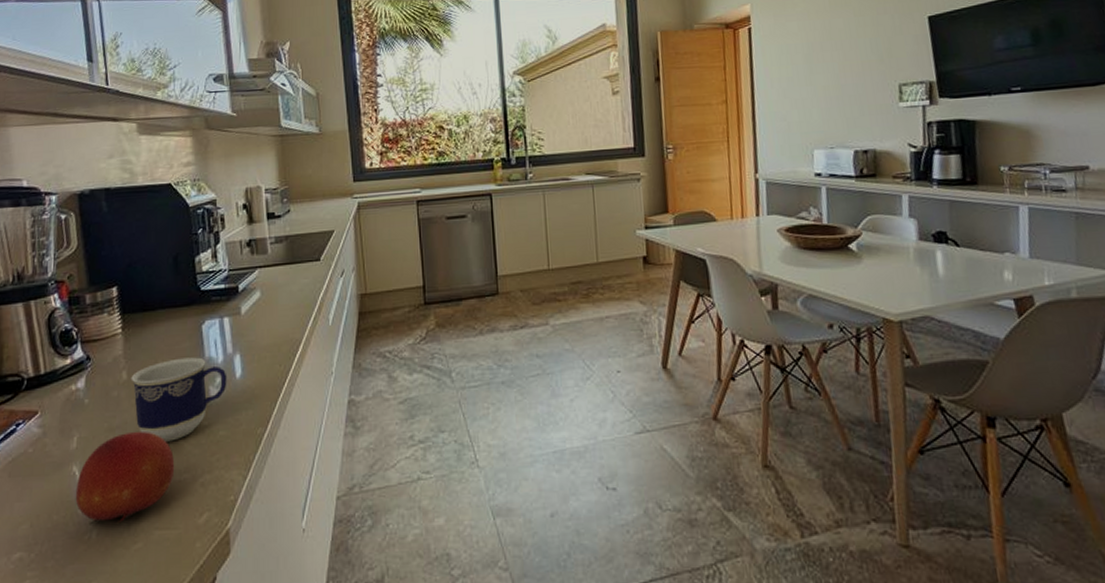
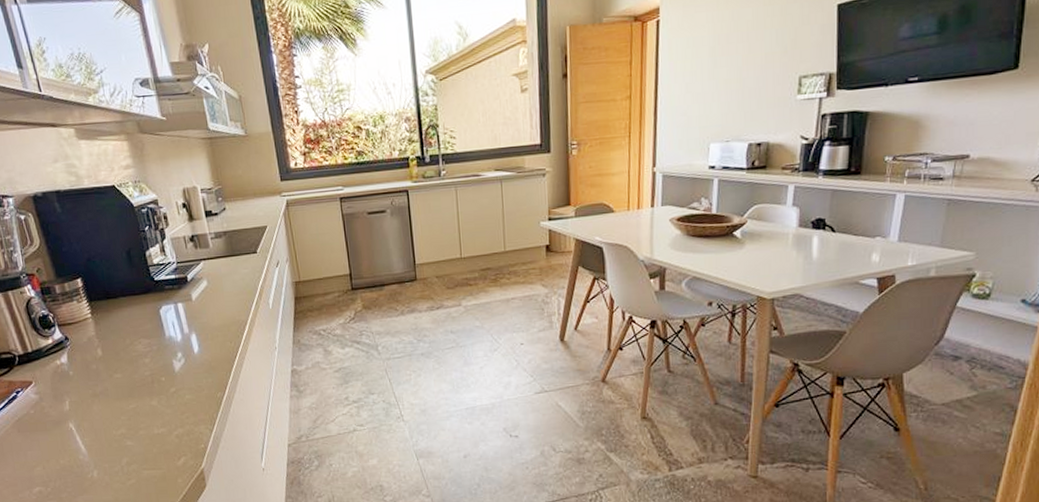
fruit: present [75,432,175,526] -> none [74,396,153,467]
cup: present [131,357,227,442] -> none [105,336,188,404]

